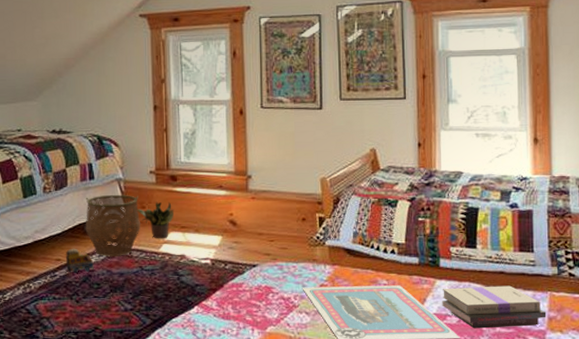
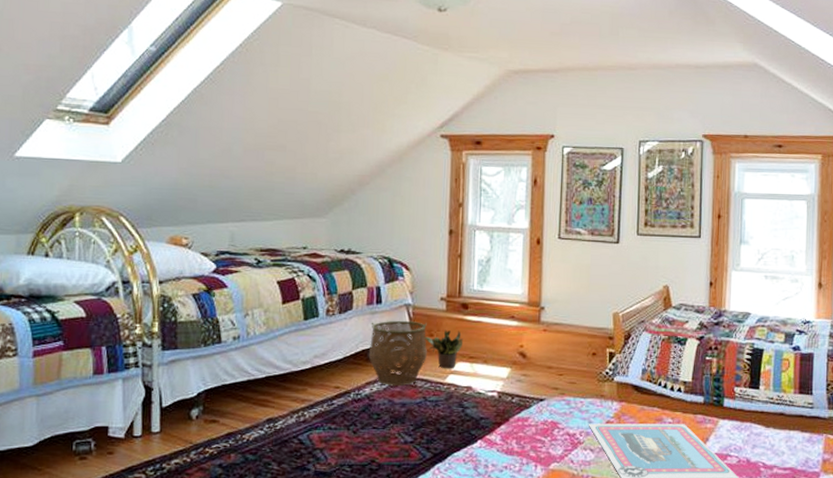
toy truck: present [65,248,94,273] -> none [344,375,375,402]
books: present [442,285,547,329] -> none [723,427,821,469]

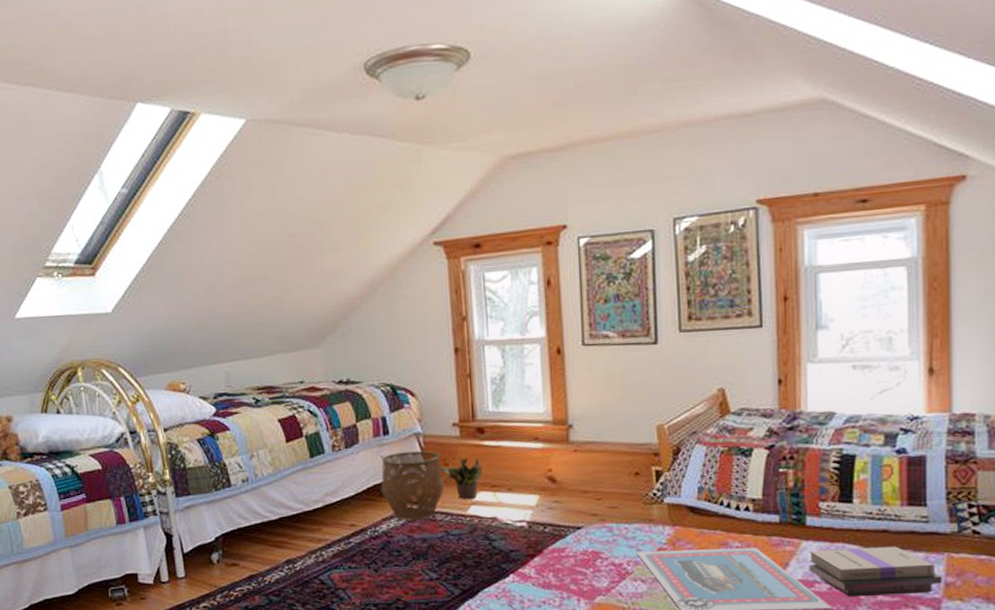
books: none [723,427,821,469] -> present [809,546,943,597]

